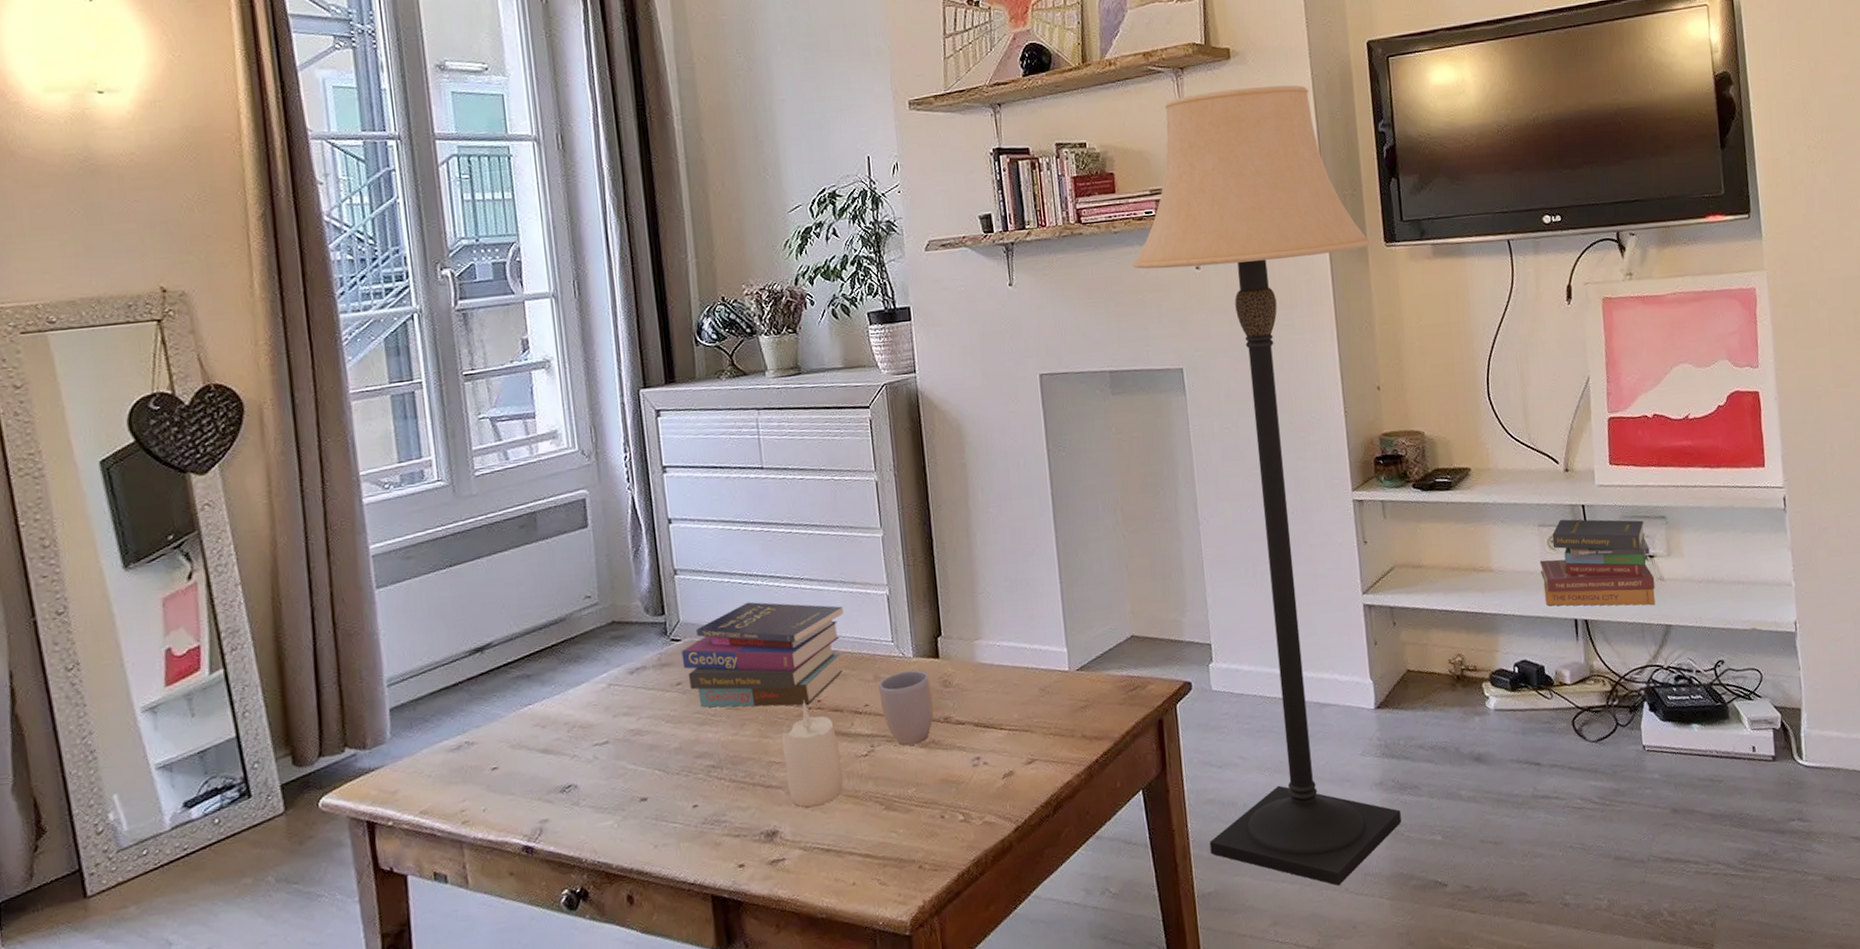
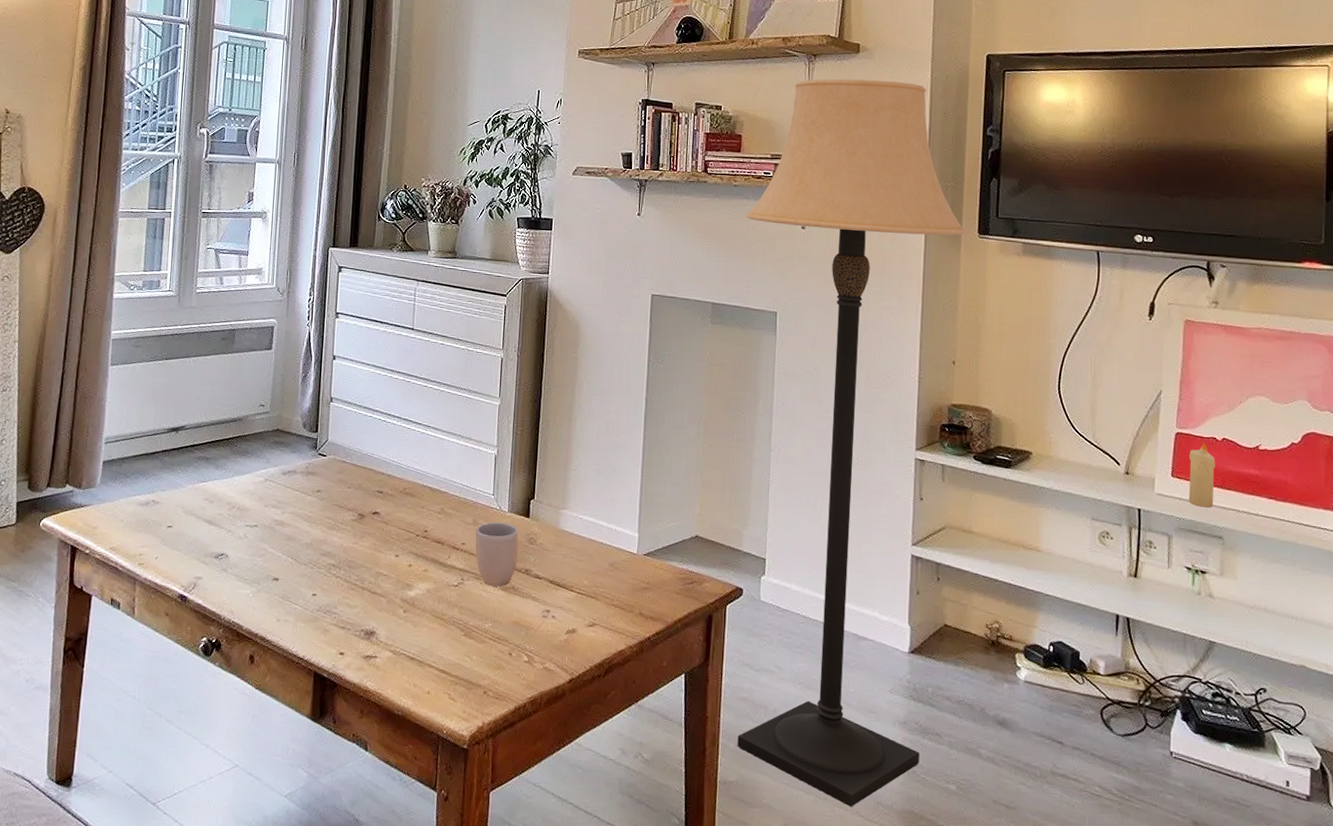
books: present [681,602,843,708] -> none [324,436,458,532]
candle: present [782,699,843,807] -> none [389,527,436,619]
books: present [1539,519,1655,606] -> none [1087,518,1204,619]
candle: none [1623,421,1652,491] -> present [1189,440,1216,508]

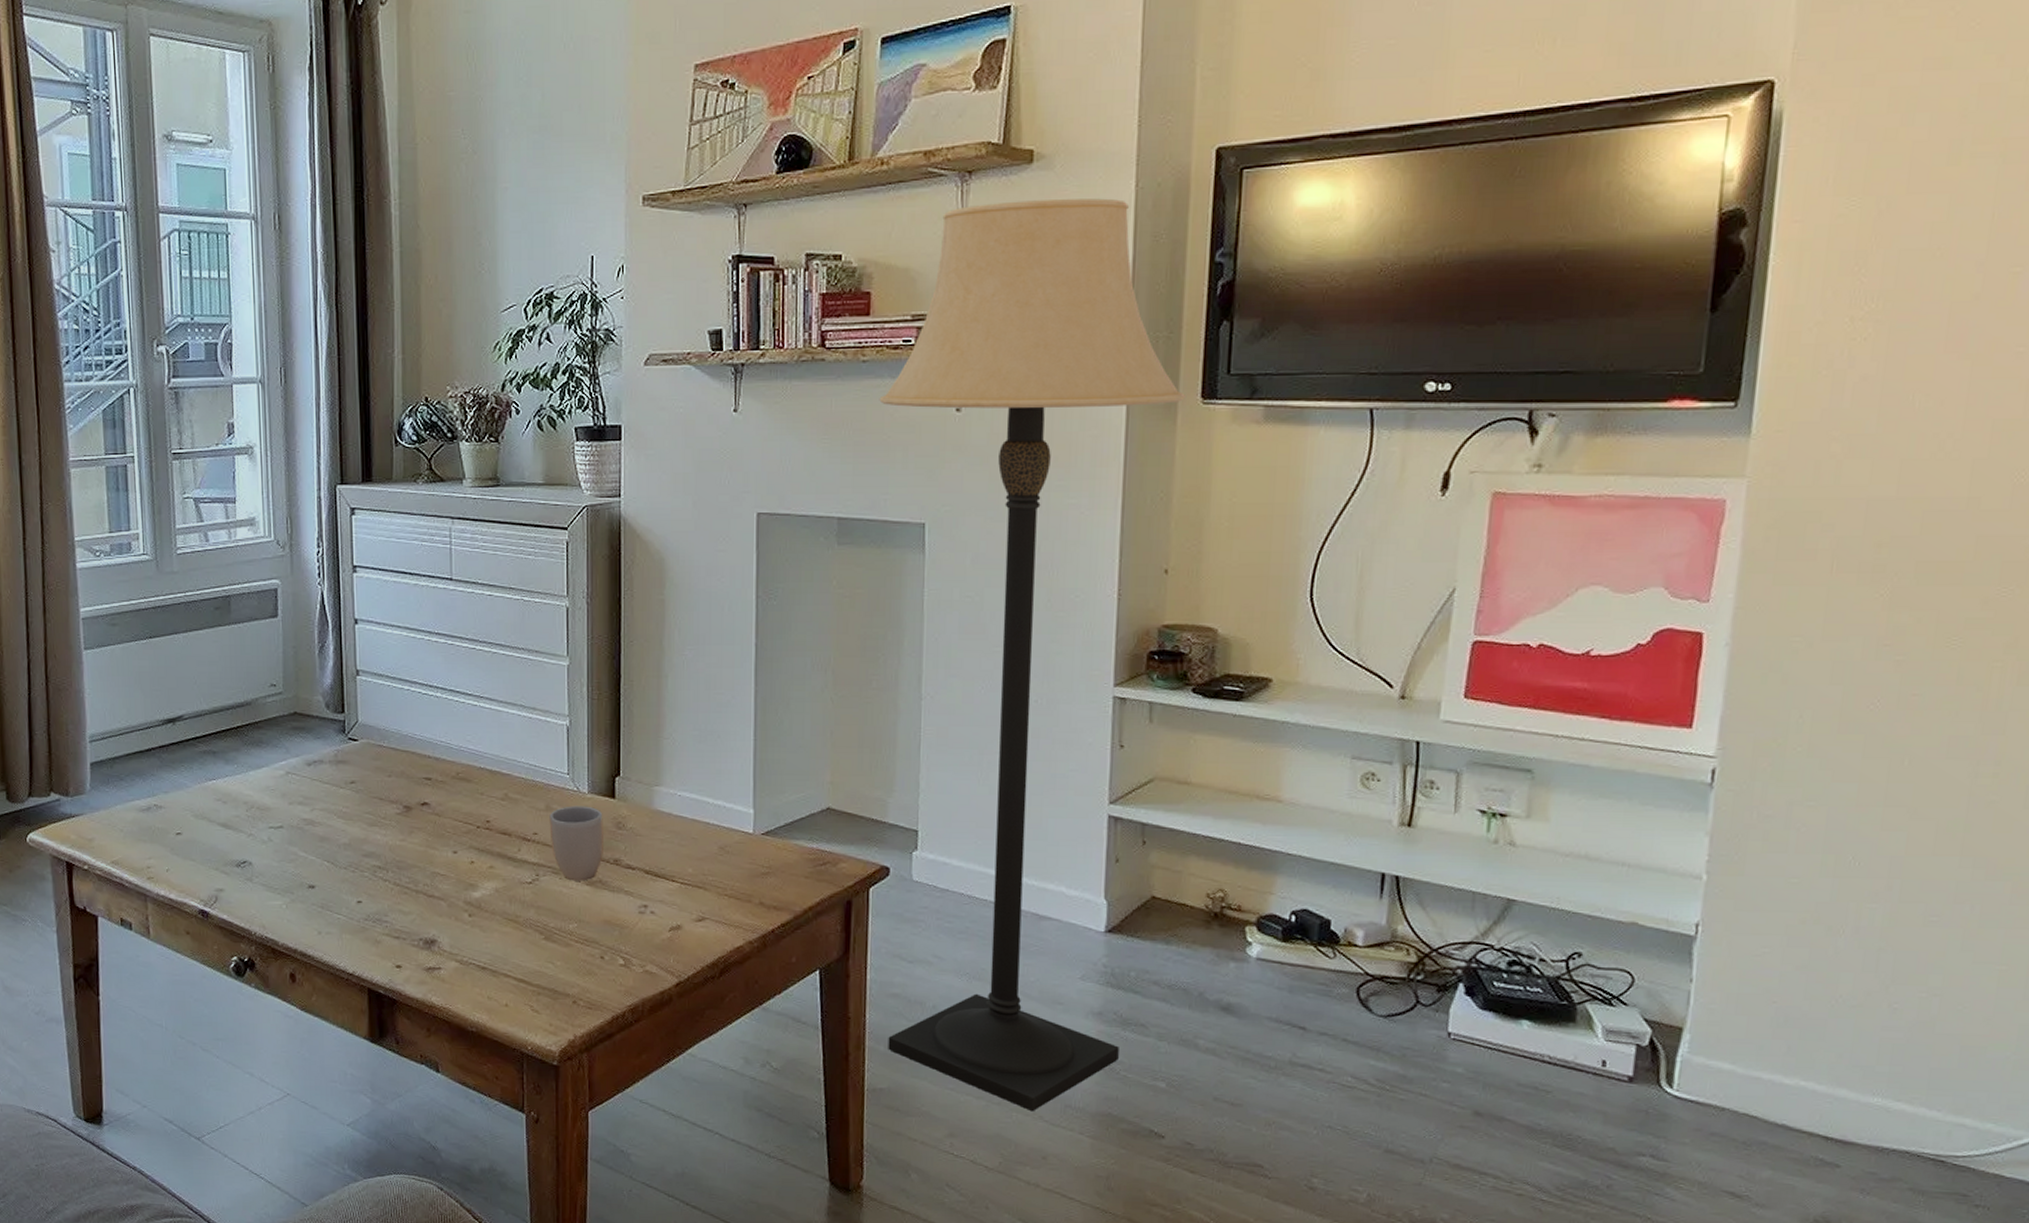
candle: present [1189,440,1216,508] -> none [1488,649,1528,734]

